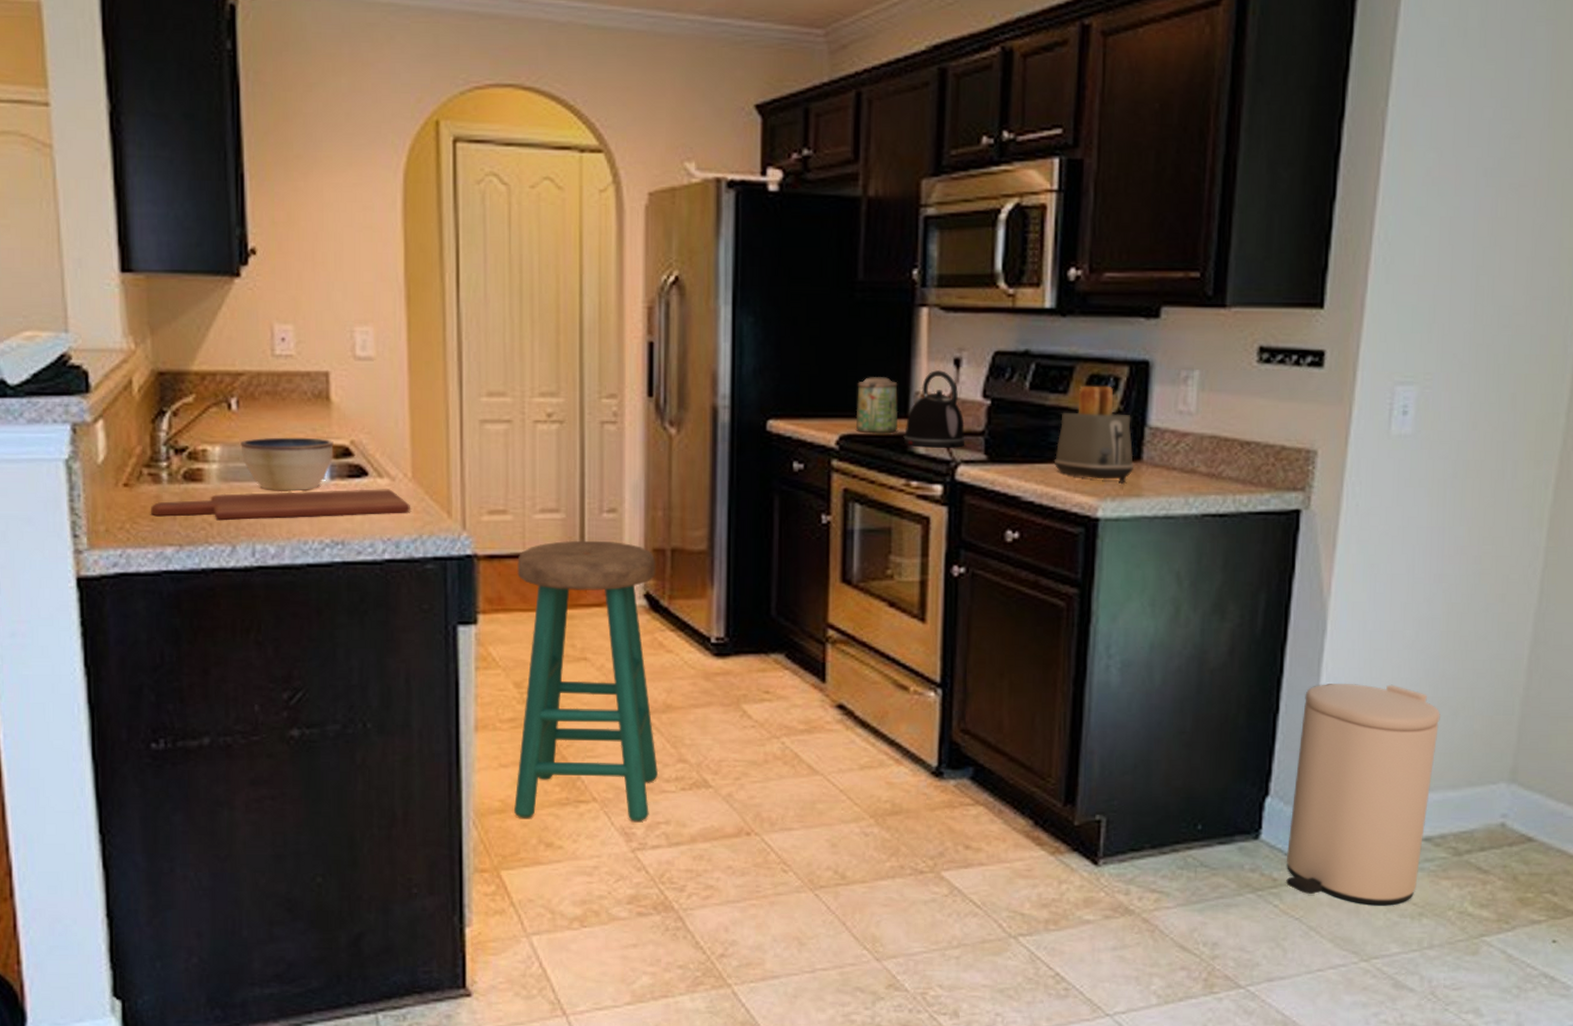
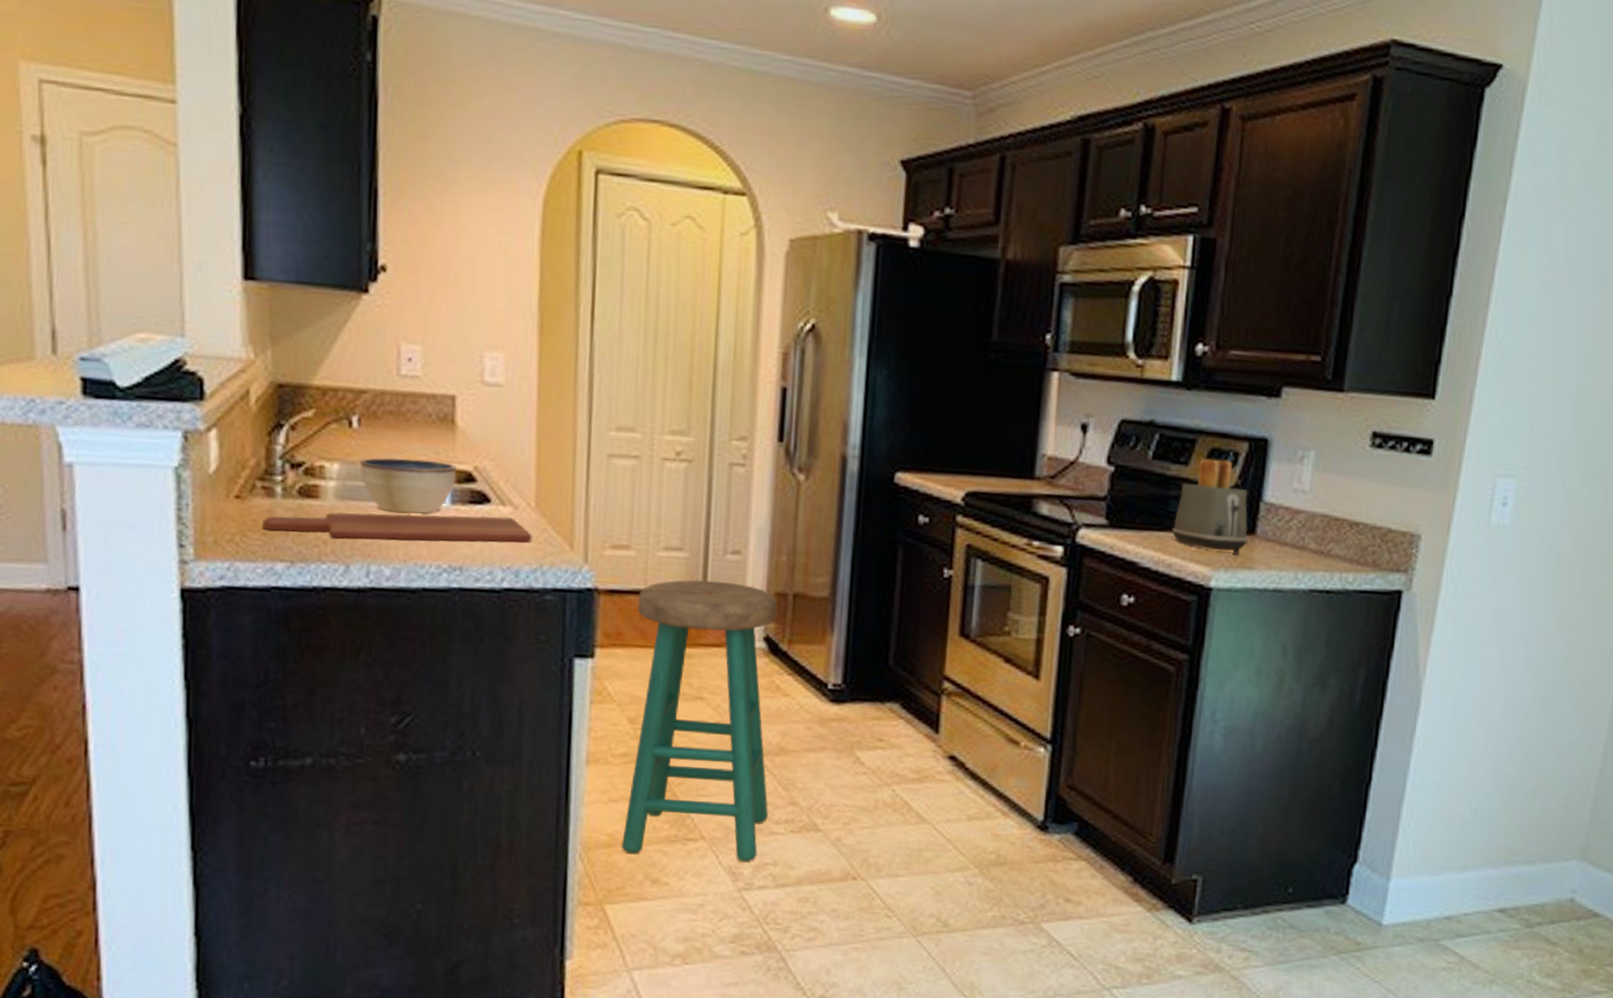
canister: present [855,377,898,434] -> none [982,436,1026,493]
kettle: present [903,369,965,449] -> none [1027,433,1088,512]
pedal bin: present [1286,684,1440,906] -> none [1368,758,1521,972]

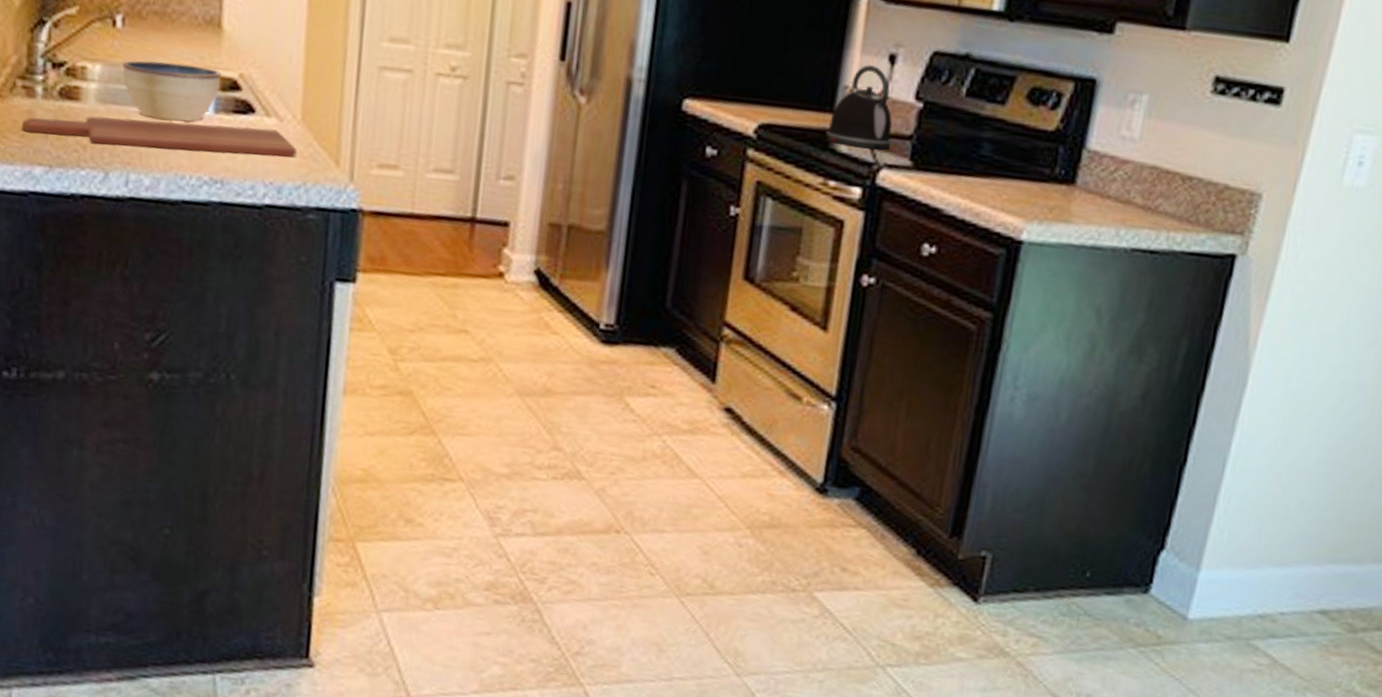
stool: present [622,579,778,862] -> none [376,204,551,507]
kettle: none [1027,433,1088,512] -> present [825,64,893,151]
toaster: present [1171,458,1249,554] -> none [982,98,1070,206]

